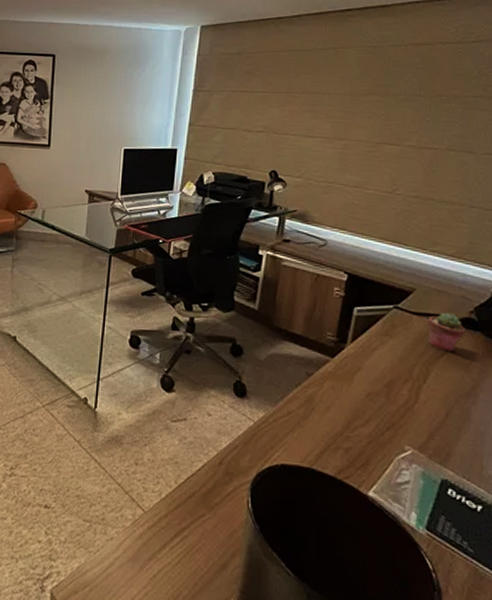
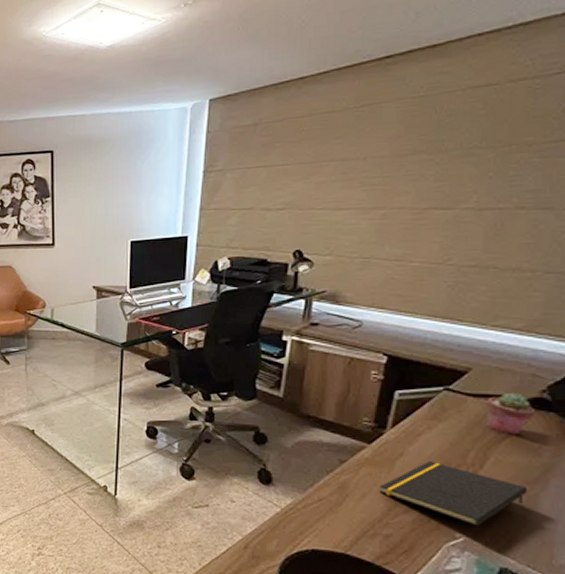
notepad: none [342,376,462,439] -> present [380,461,528,527]

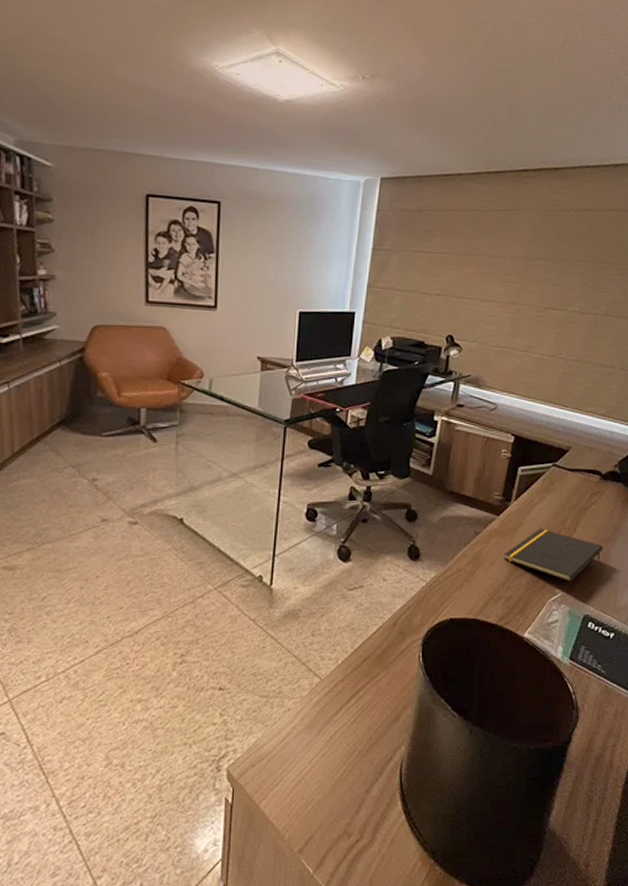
potted succulent: present [486,392,536,435] -> none [579,467,610,502]

